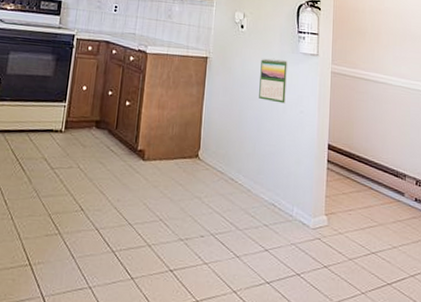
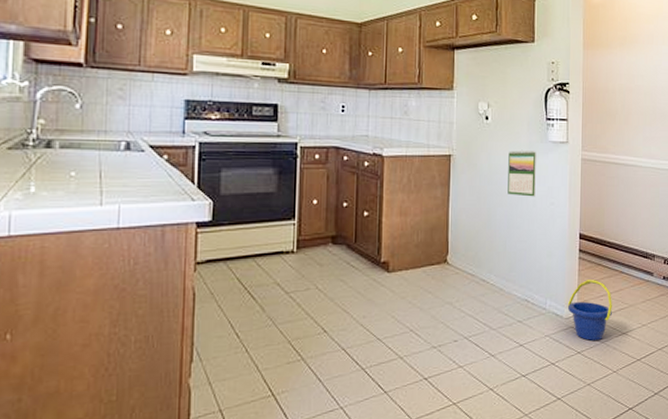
bucket: none [314,192,361,256] -> present [567,280,612,340]

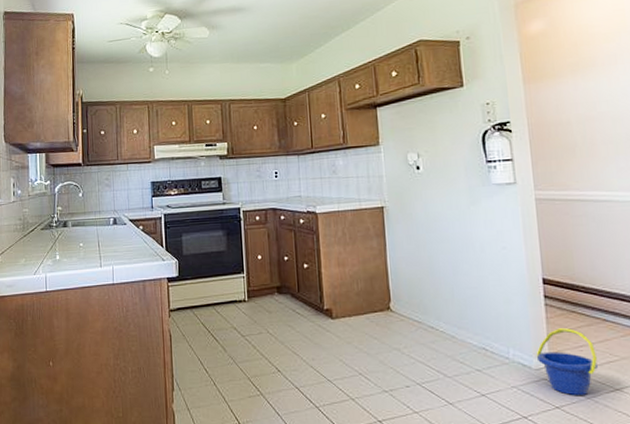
calendar: present [508,149,536,197] -> none [446,195,482,243]

